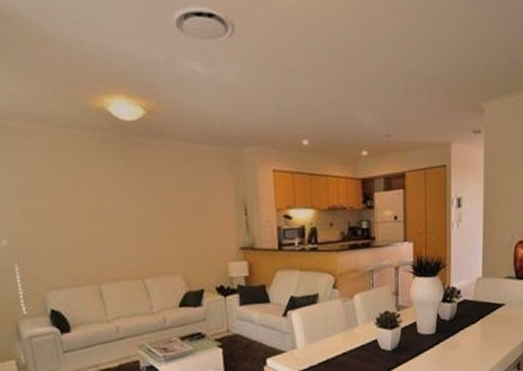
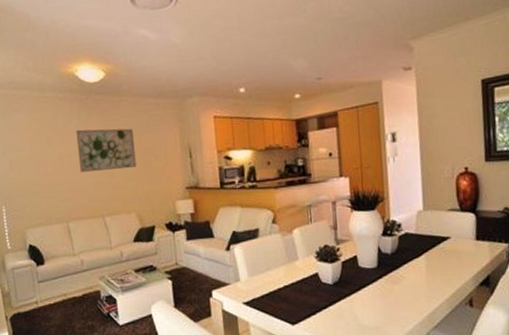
wall art: none [108,176,183,227] -> present [76,128,136,172]

